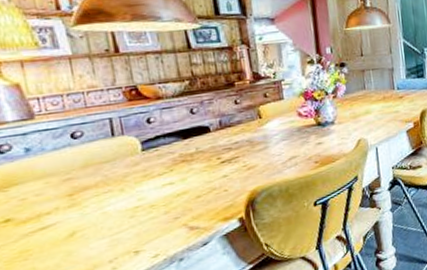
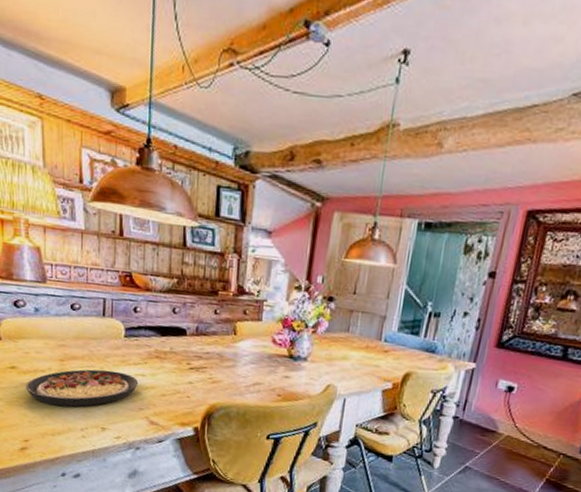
plate: none [28,187,168,249] -> present [26,369,139,407]

